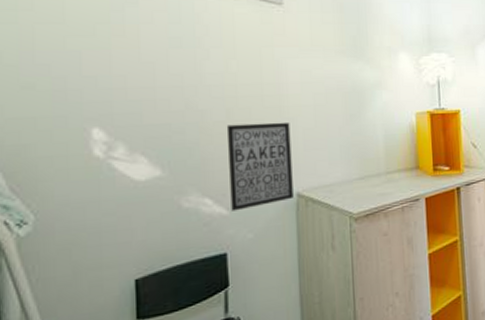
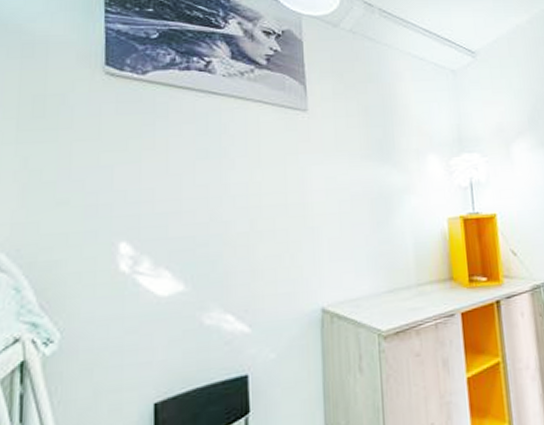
wall art: present [226,122,294,211] -> none [250,231,318,329]

